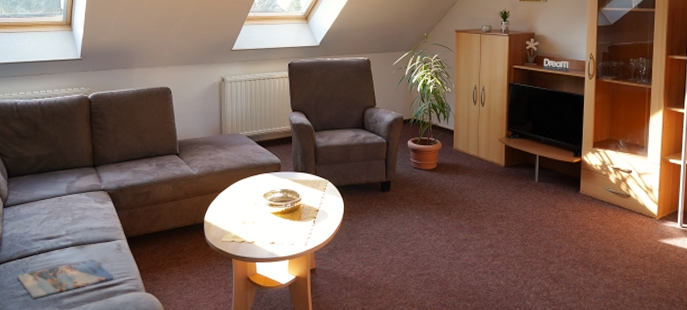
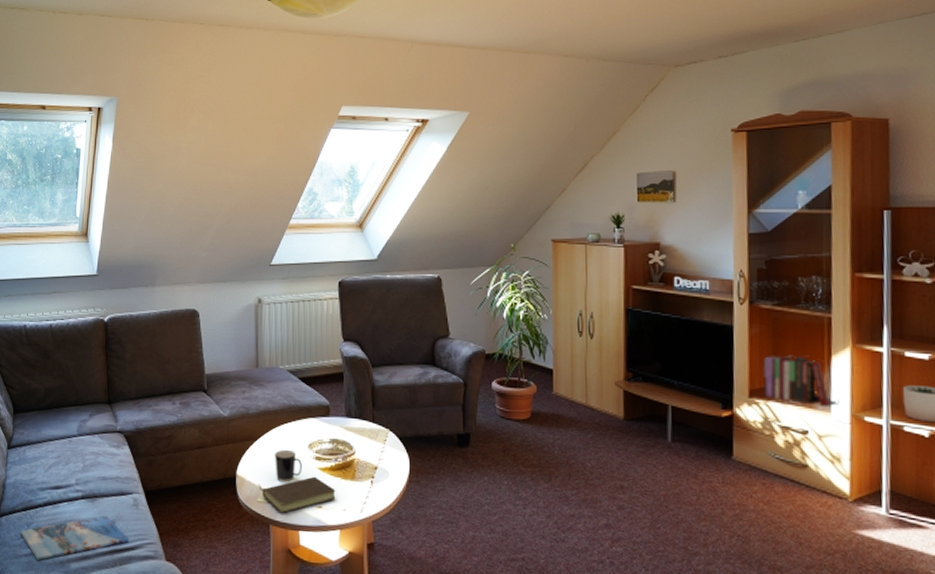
book: none [222,219,286,249] -> present [257,476,336,513]
mug: none [236,199,258,225] -> present [275,449,302,483]
books: none [602,116,654,153] -> present [762,354,840,408]

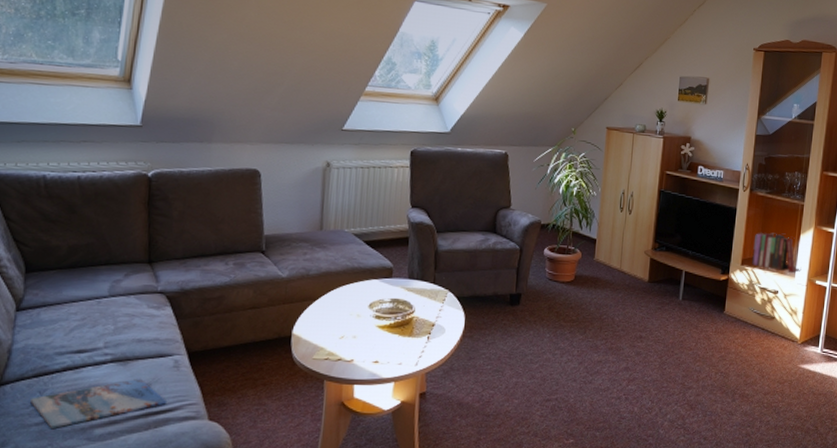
book: present [257,476,336,513] -> none [313,333,393,368]
mug: present [275,449,302,483] -> none [333,308,361,340]

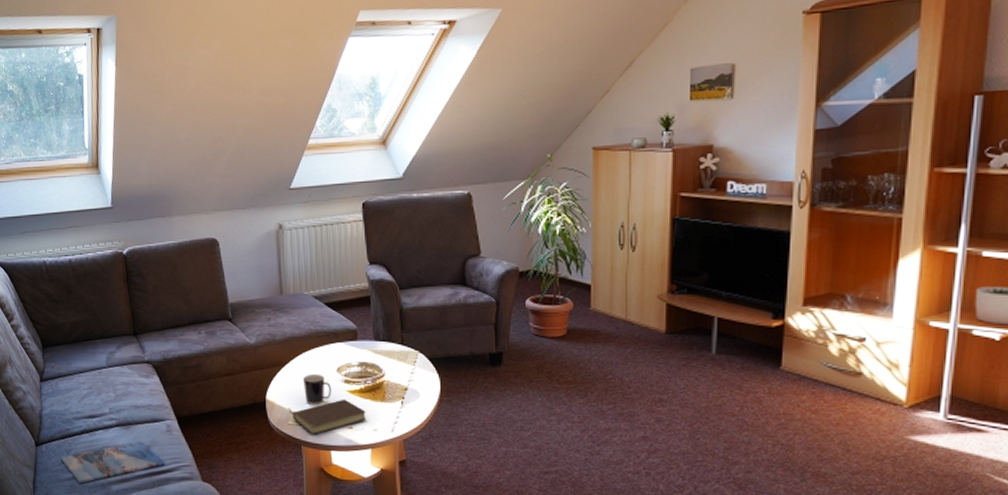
book: none [313,333,393,368] -> present [287,399,366,434]
mug: none [333,308,361,340] -> present [303,373,331,406]
books: present [751,232,801,274] -> none [818,259,903,313]

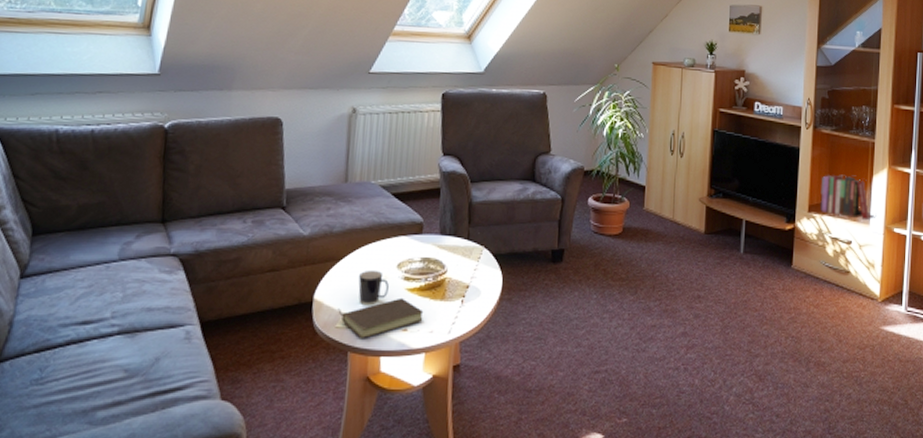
magazine: present [61,441,166,483] -> none [30,352,177,411]
books: none [818,259,903,313] -> present [819,174,877,221]

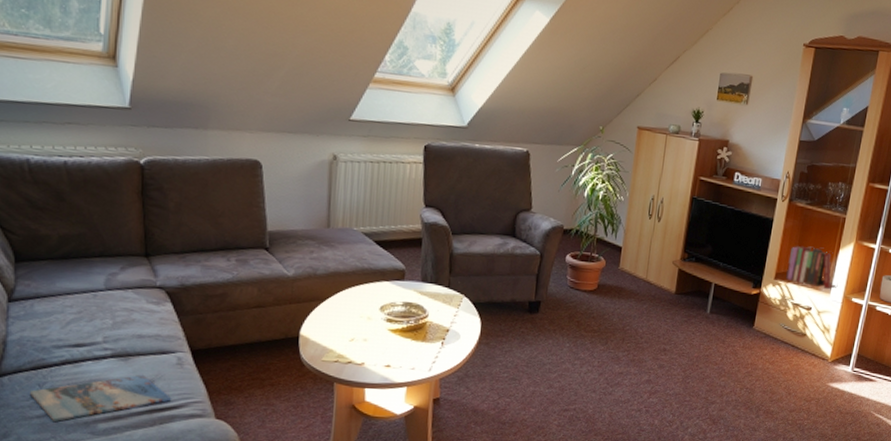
magazine: none [30,352,177,411] -> present [30,374,172,421]
book: present [336,297,424,338] -> none [322,337,406,371]
mug: present [358,269,389,306] -> none [342,310,372,343]

